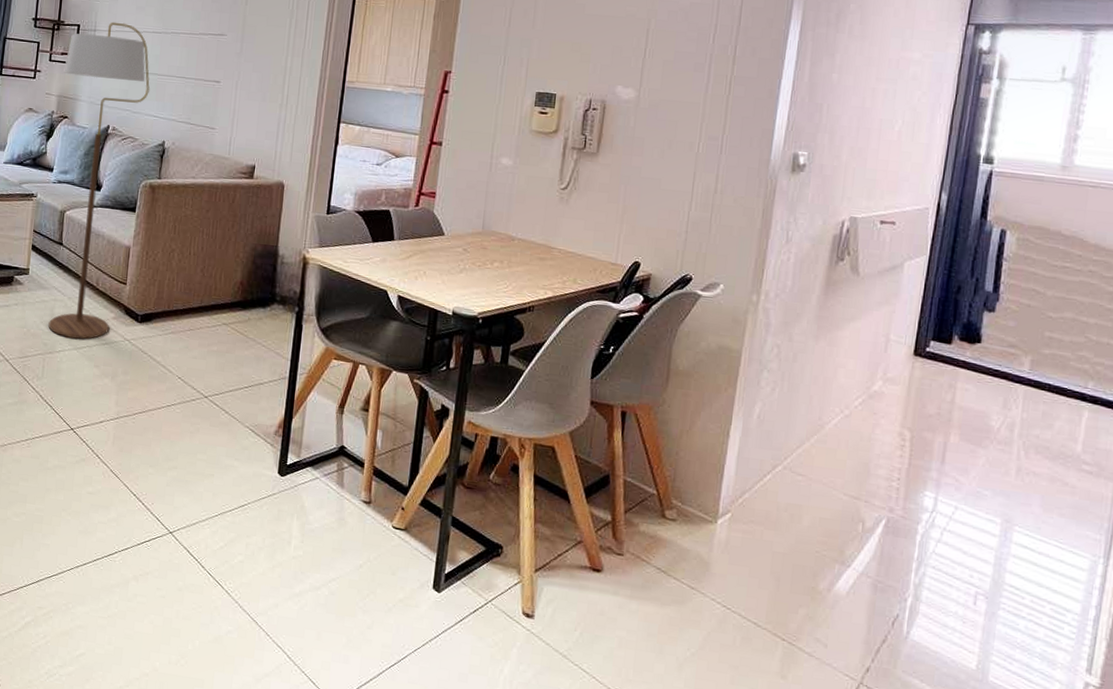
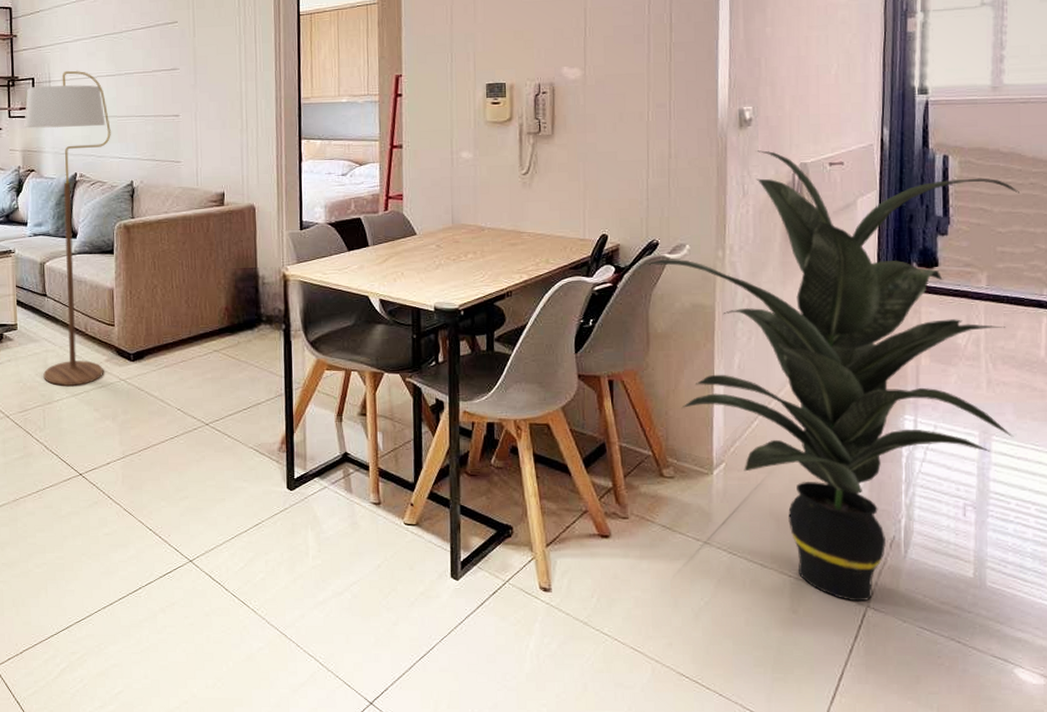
indoor plant: none [674,198,1077,677] -> present [644,150,1019,602]

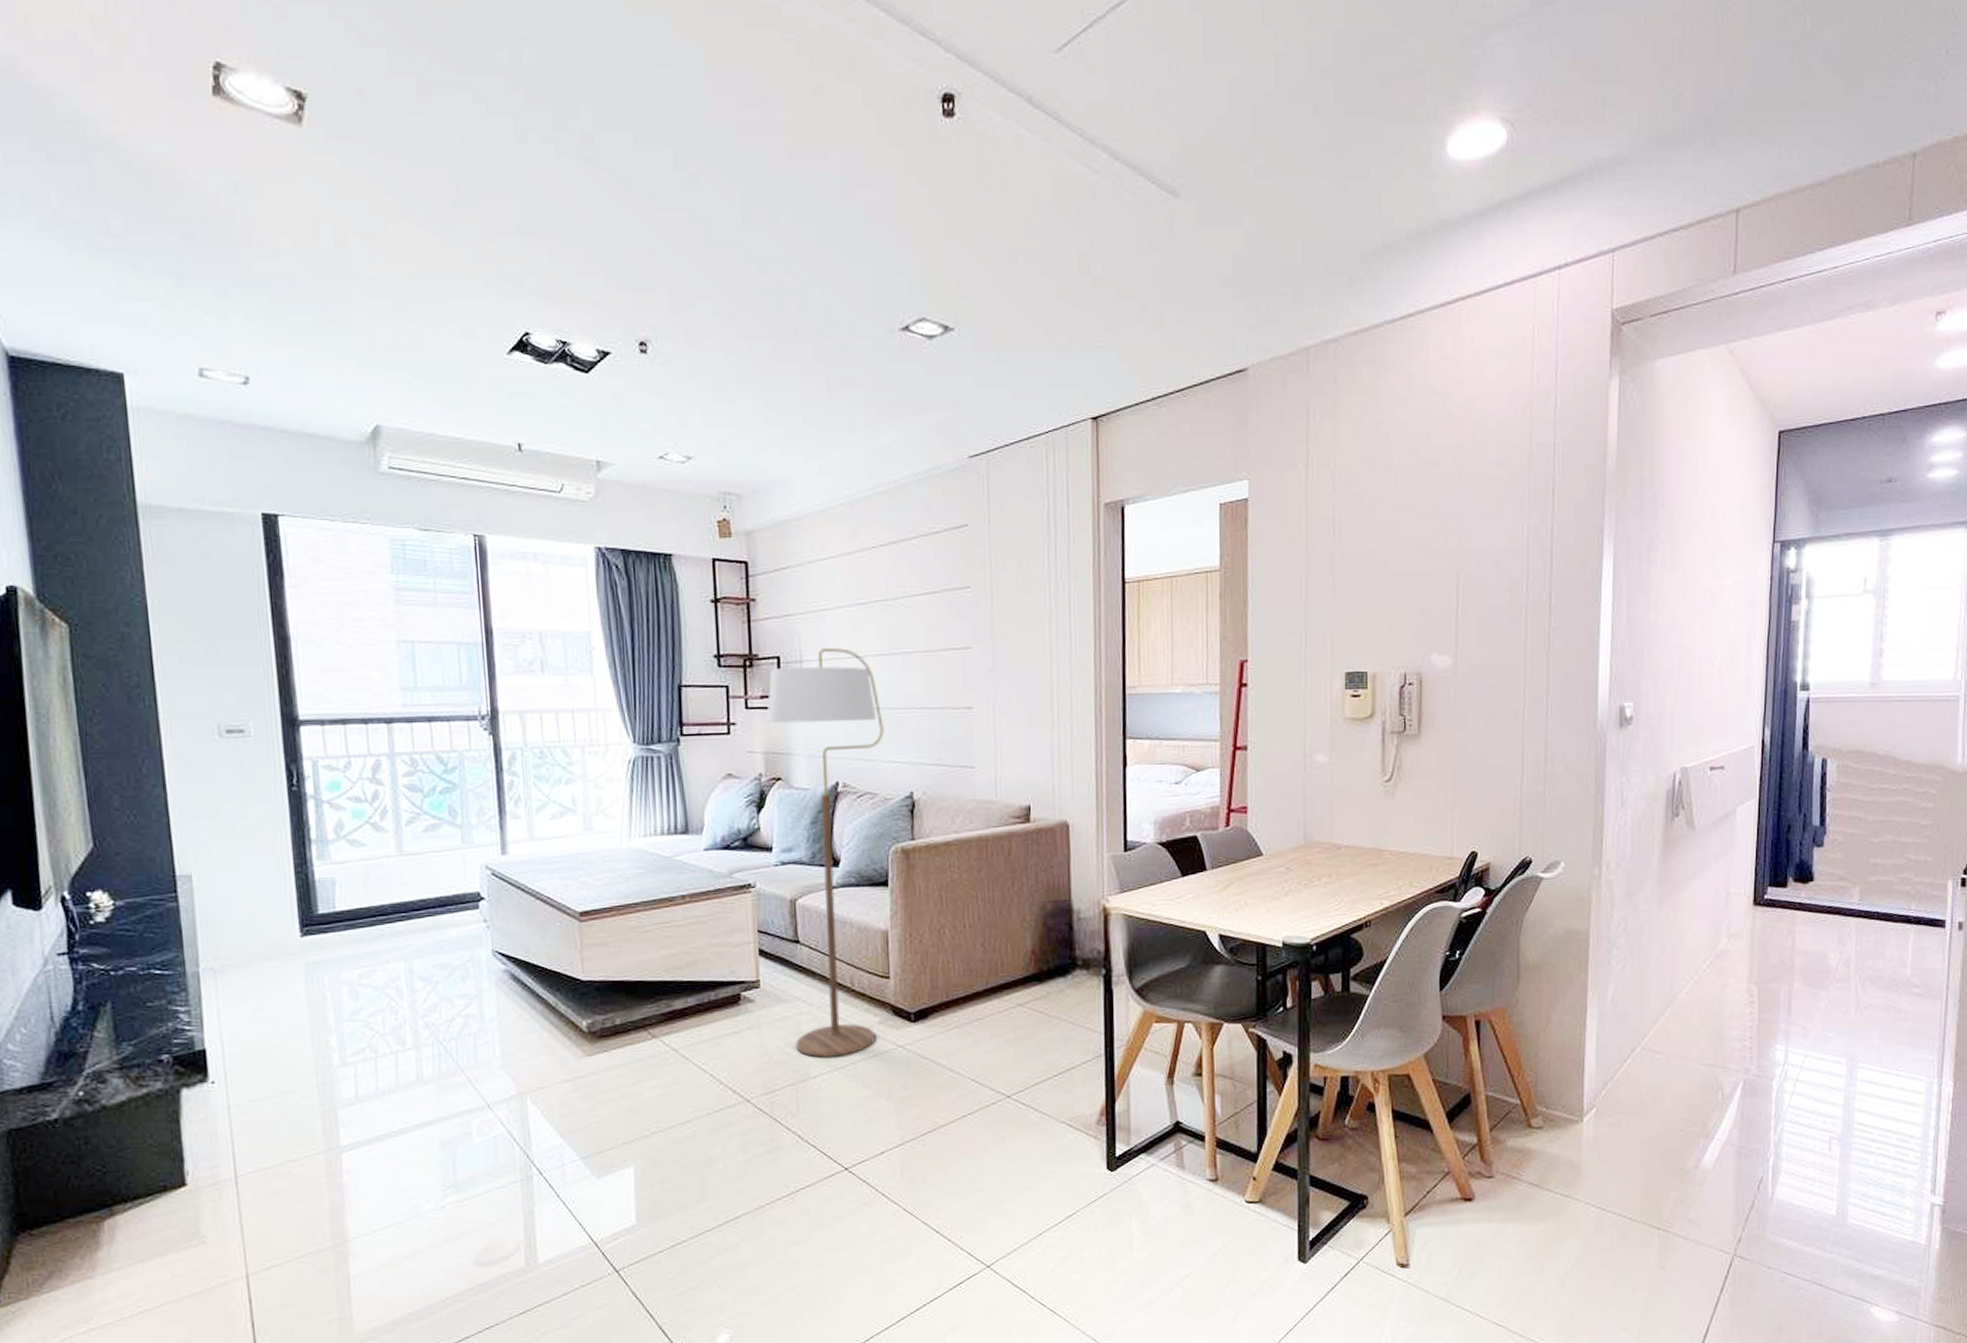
indoor plant: present [644,150,1019,602] -> none [1516,753,1893,1251]

